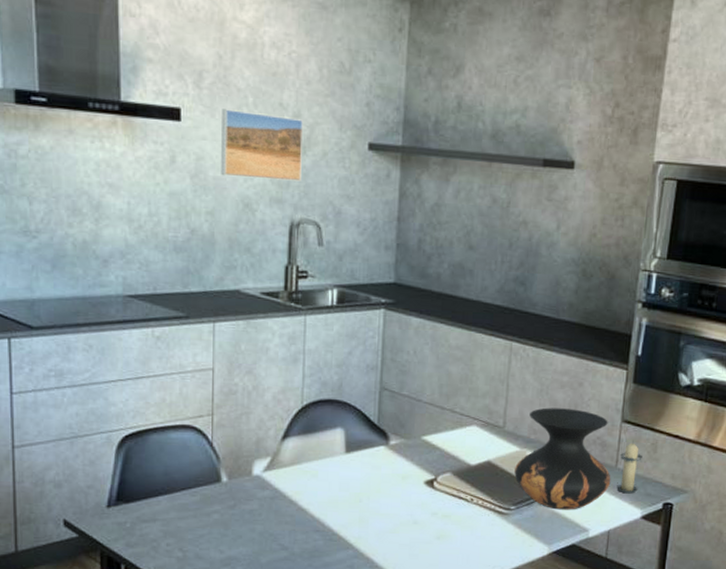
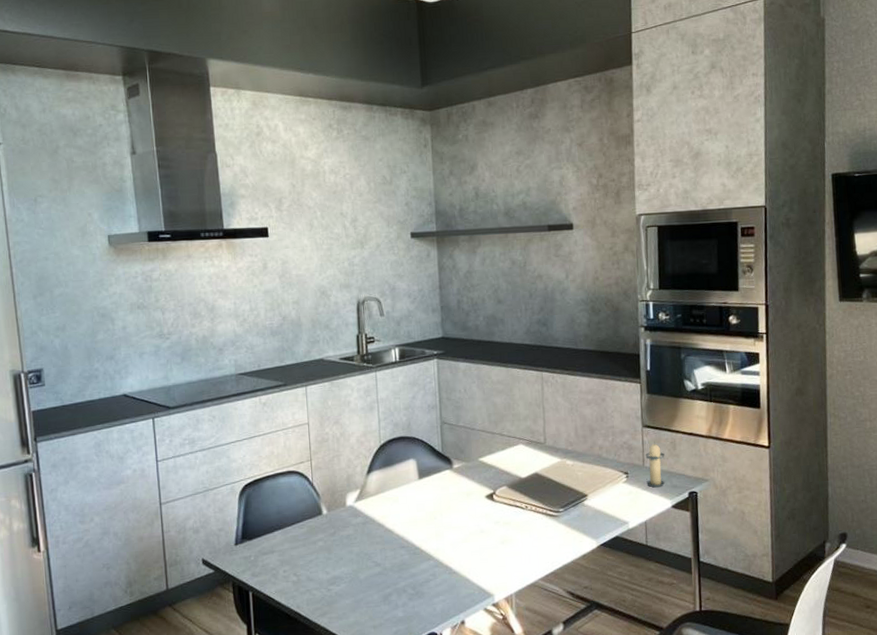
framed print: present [221,109,304,182] -> none [298,222,362,273]
vase: present [514,407,611,510] -> none [558,421,641,508]

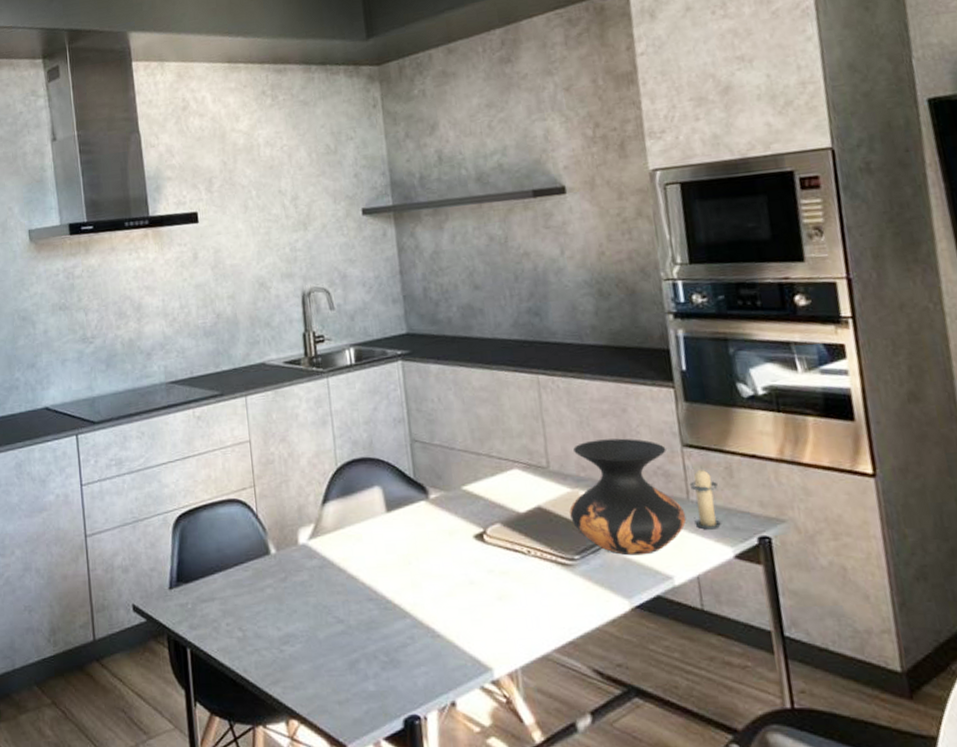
vase: none [558,421,641,508] -> present [570,438,686,556]

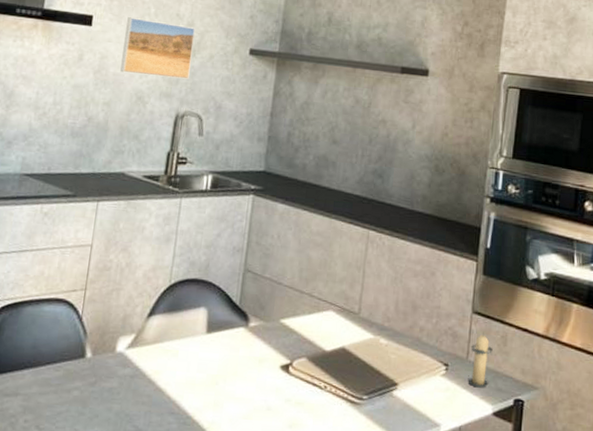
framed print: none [231,200,306,263] -> present [120,17,196,79]
vase: present [570,438,686,556] -> none [368,295,462,403]

